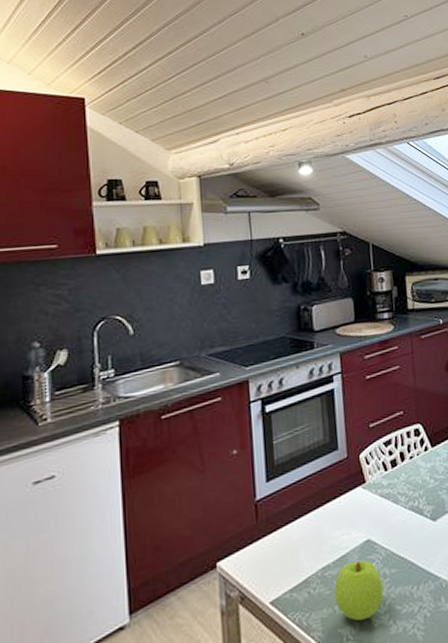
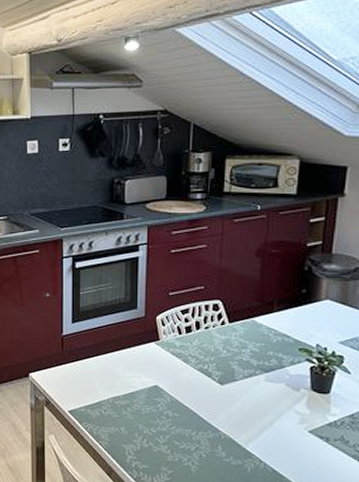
apple: present [334,560,384,621] -> none [122,399,165,444]

